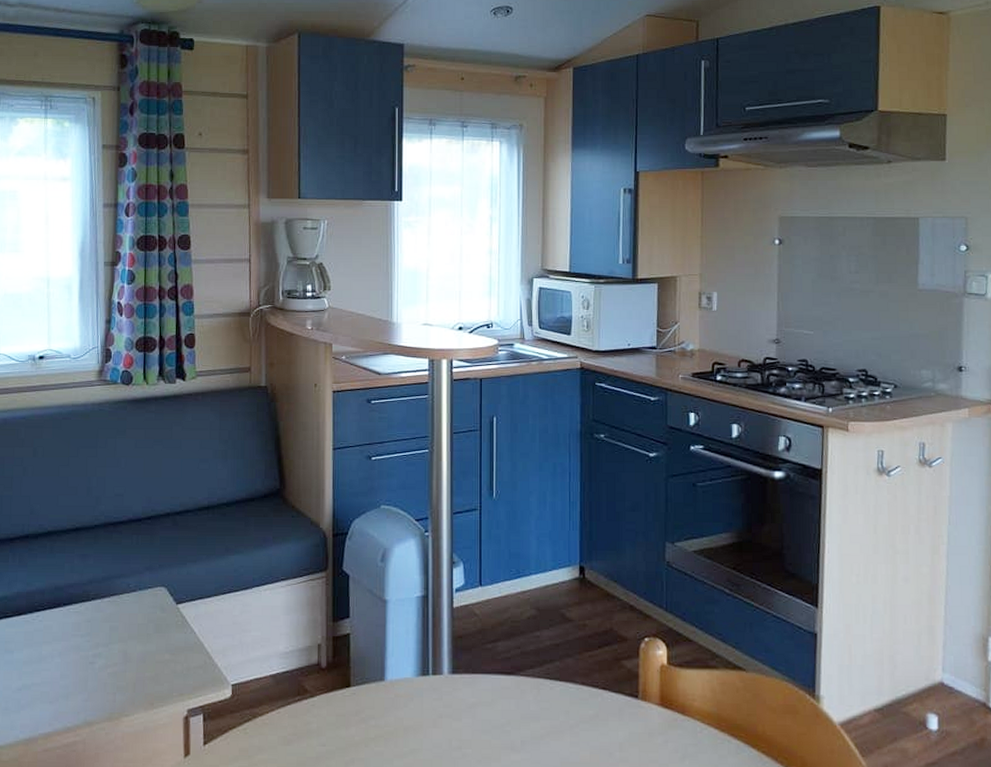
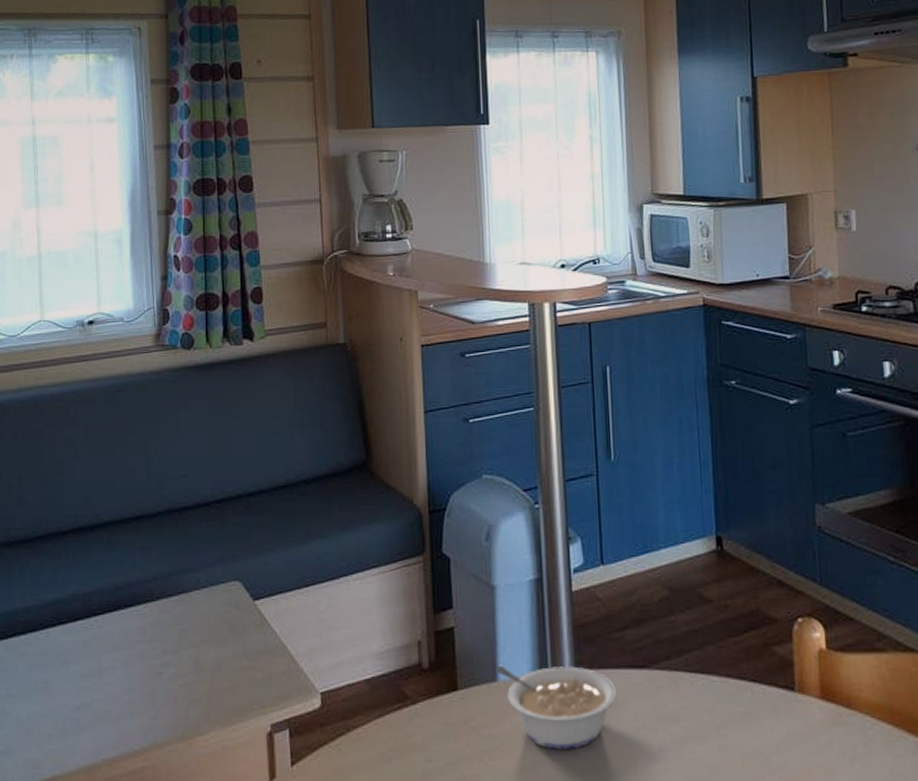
legume: none [384,667,486,740] -> present [495,665,616,750]

